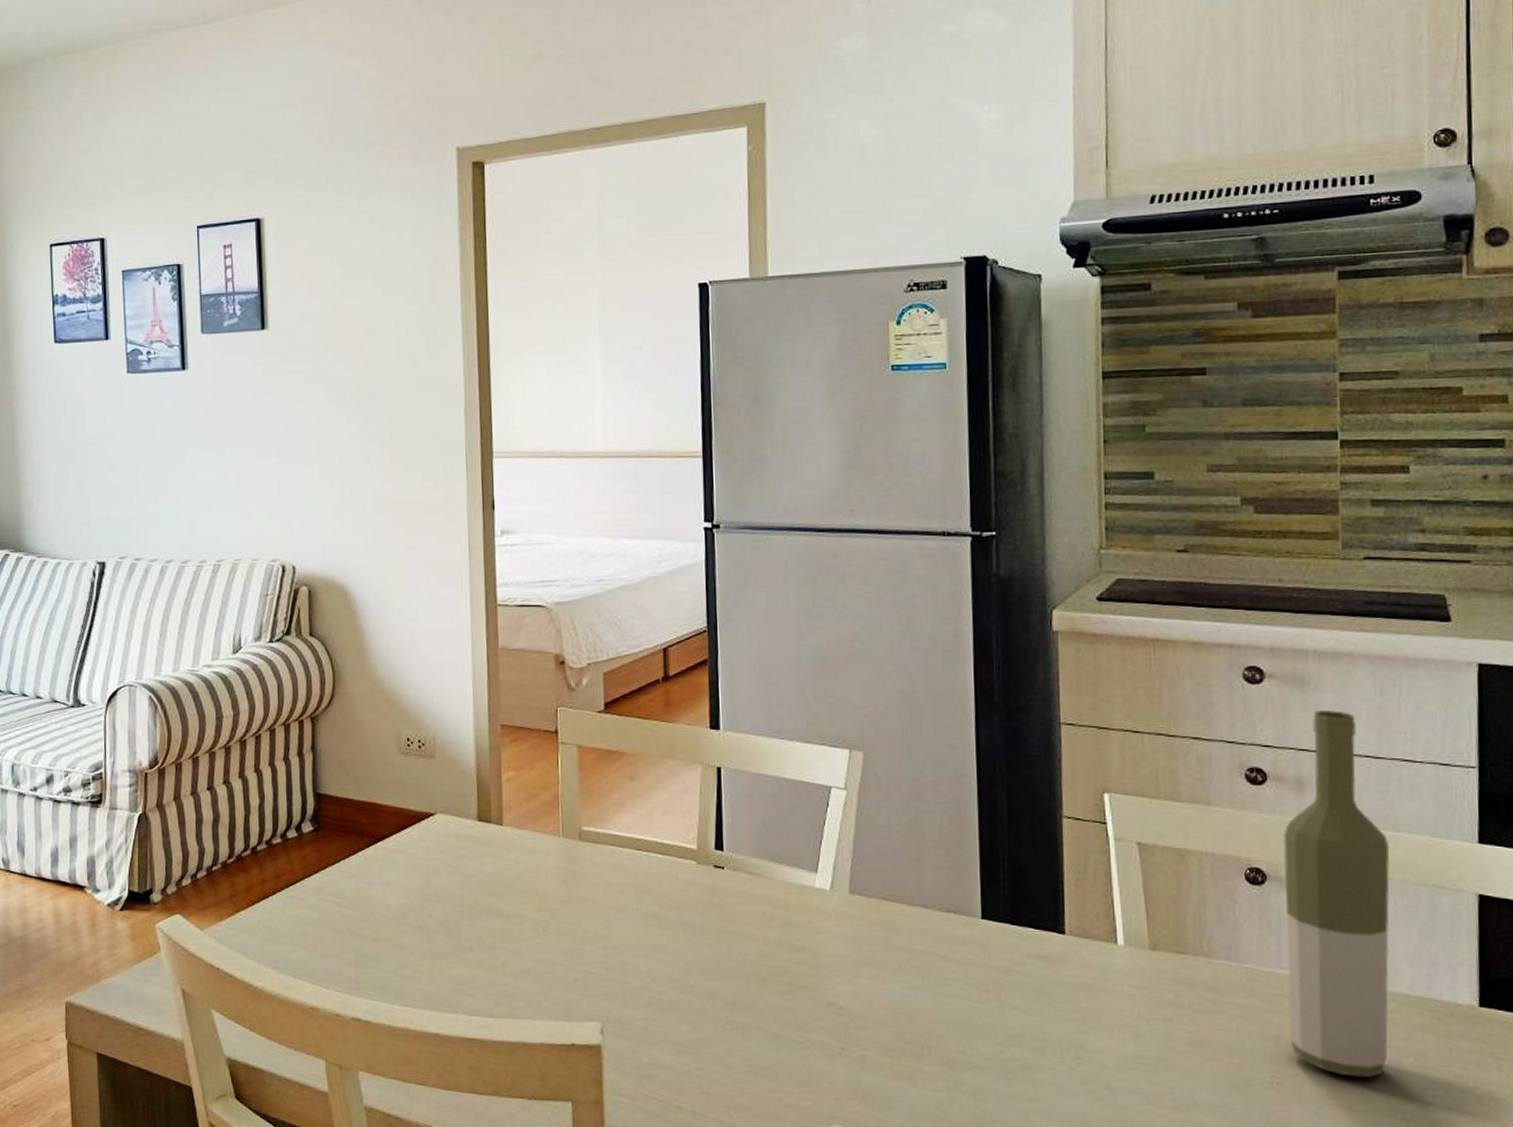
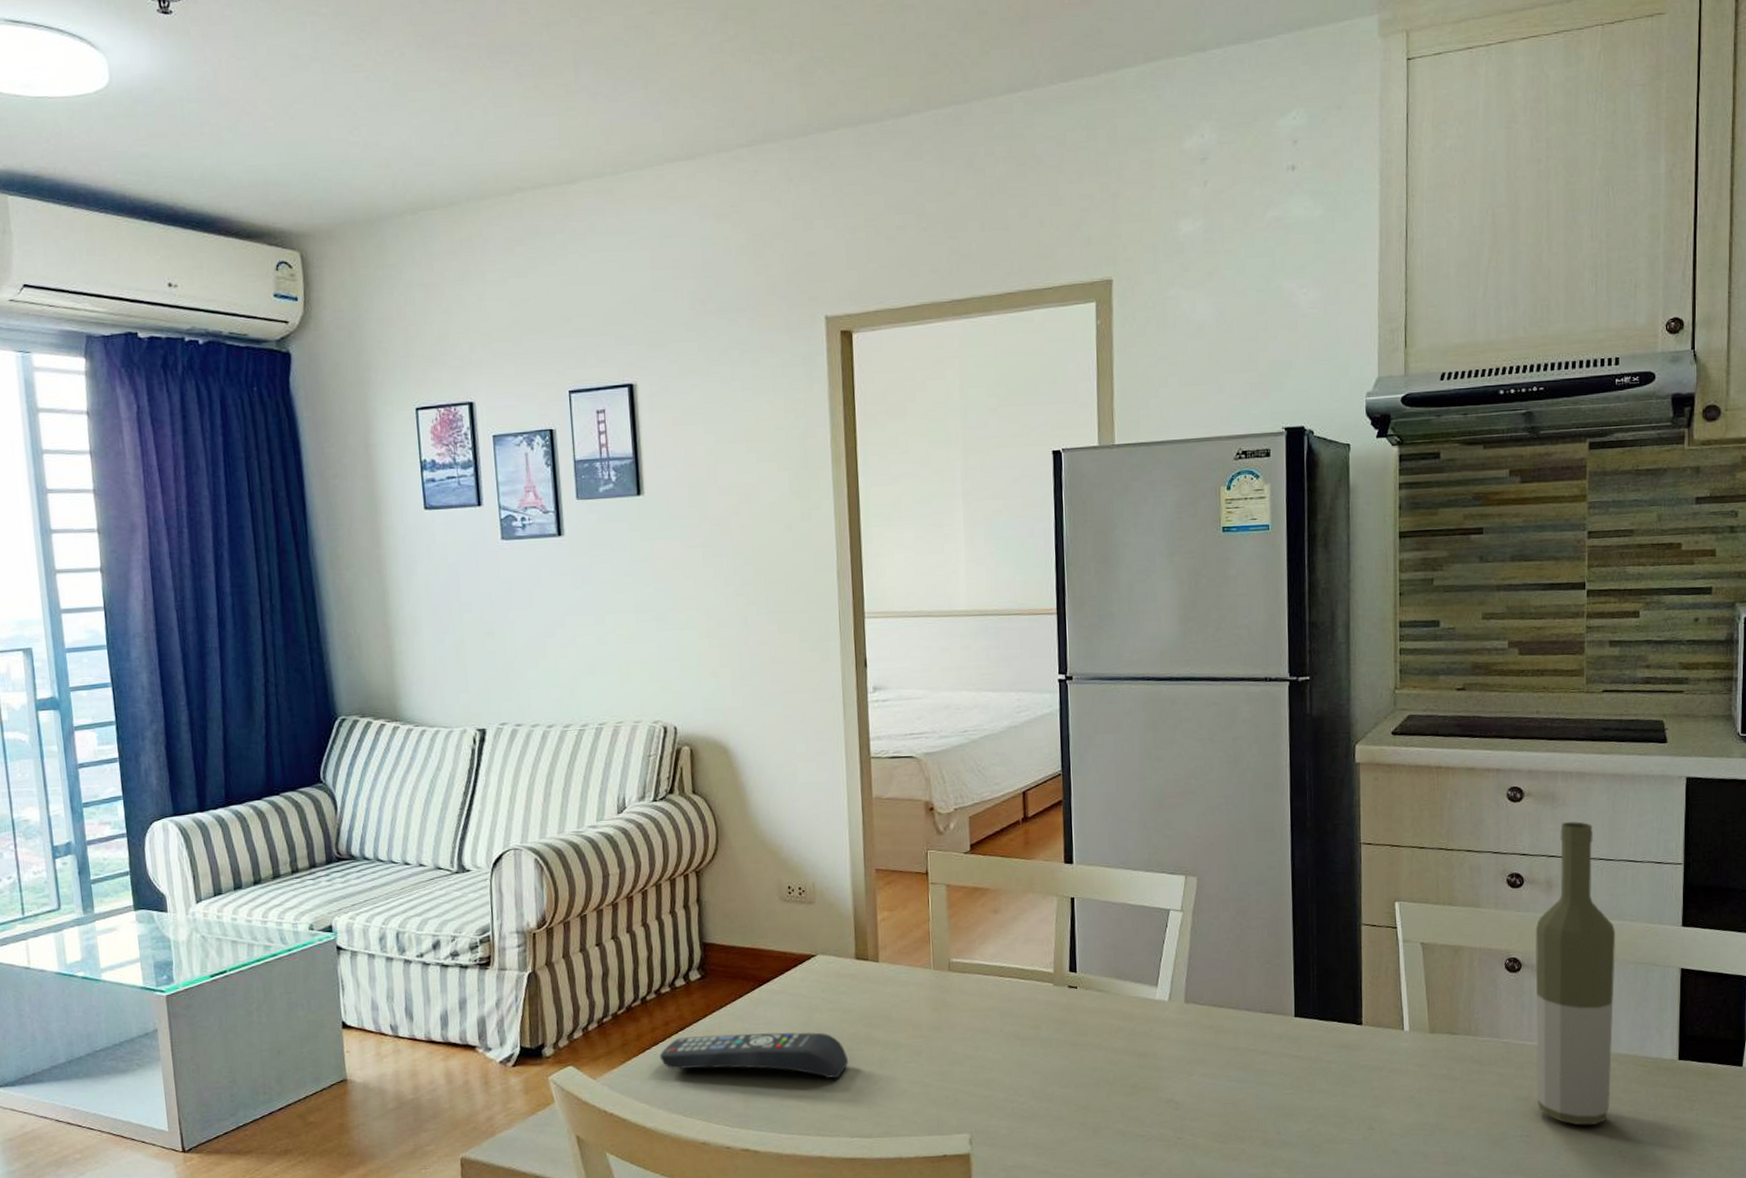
remote control: none [269,893,469,950] -> present [659,1032,849,1079]

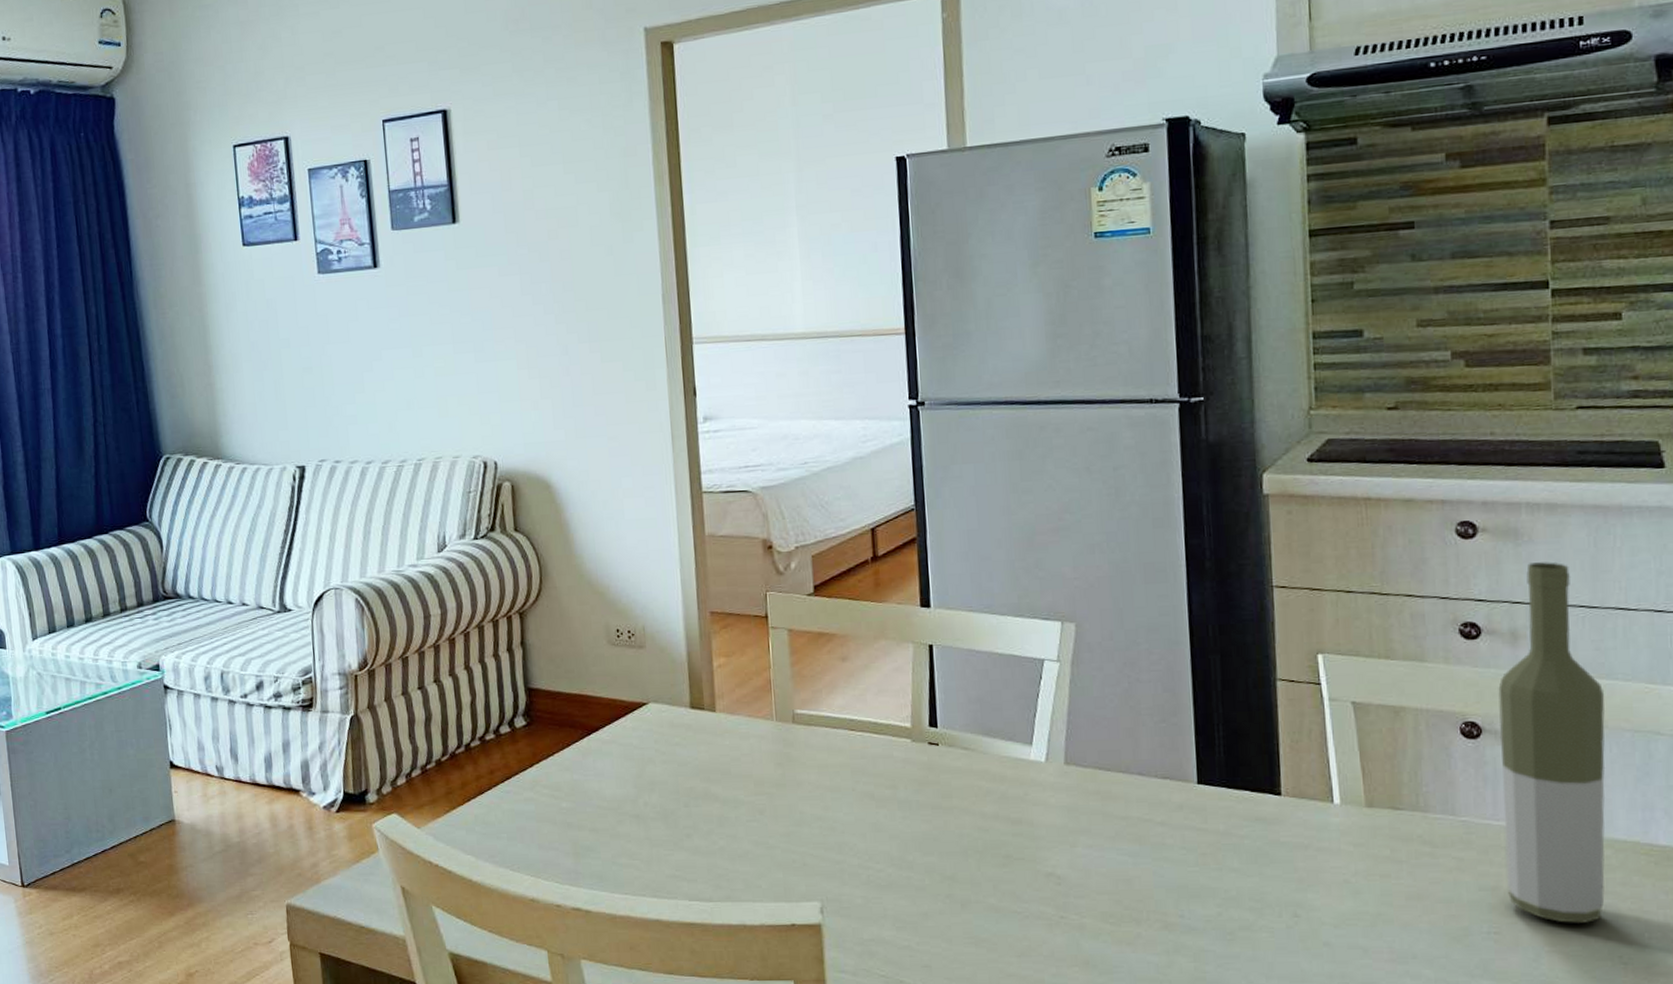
remote control: present [659,1032,849,1079] -> none [485,785,686,836]

